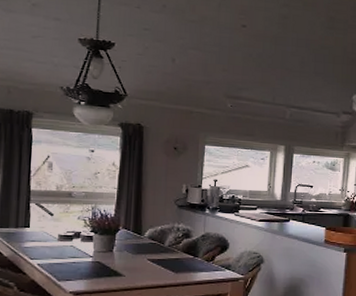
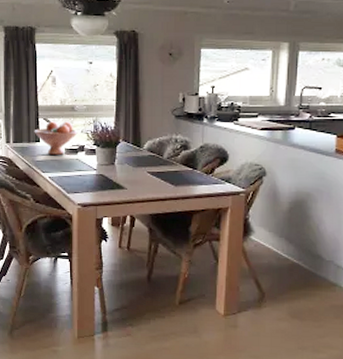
fruit bowl: none [23,206,74,241] -> present [34,121,78,155]

